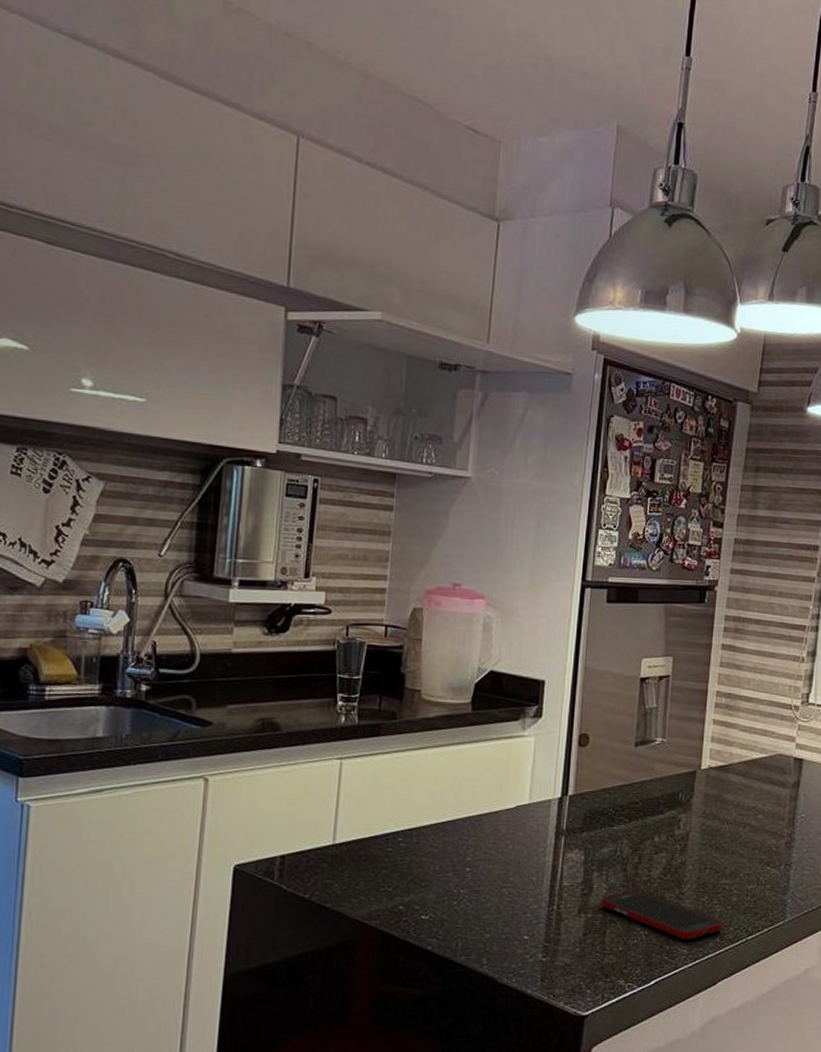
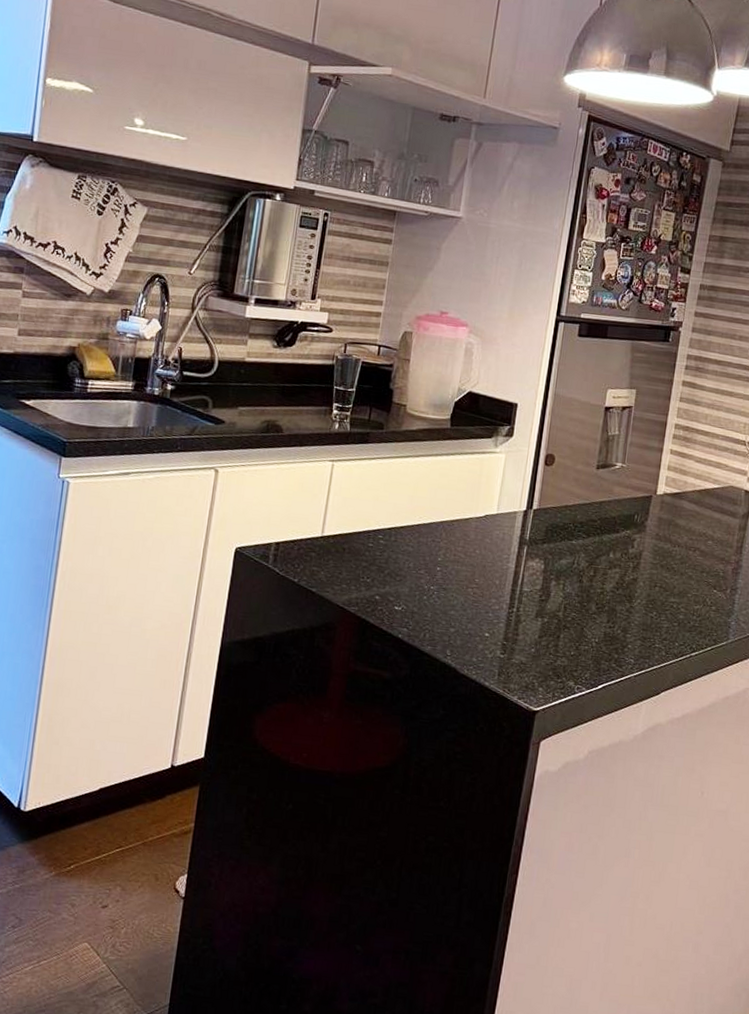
cell phone: present [600,889,724,940] -> none [556,600,670,651]

